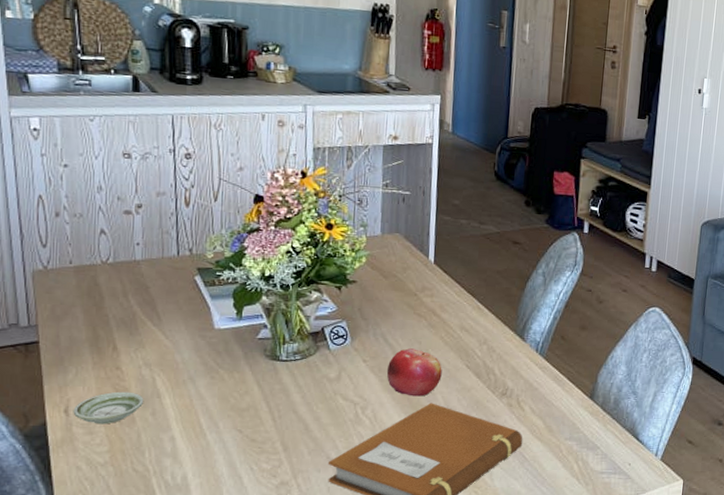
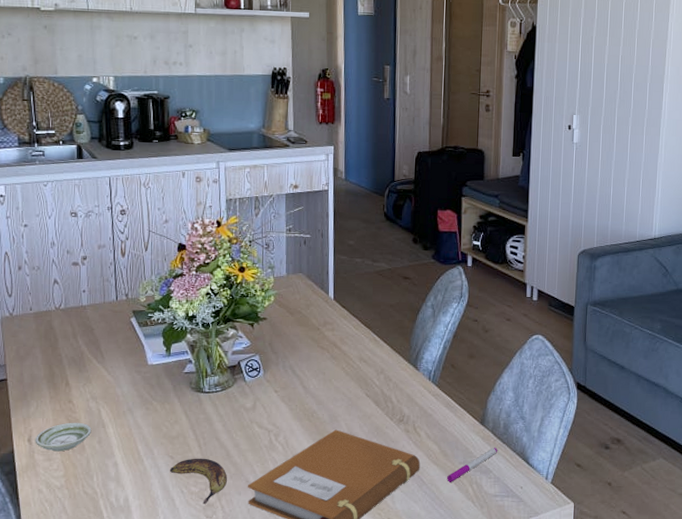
banana: none [237,432,305,482] -> present [169,458,227,504]
fruit: present [386,348,442,397] -> none [295,379,345,424]
pen: none [550,423,606,459] -> present [446,448,497,482]

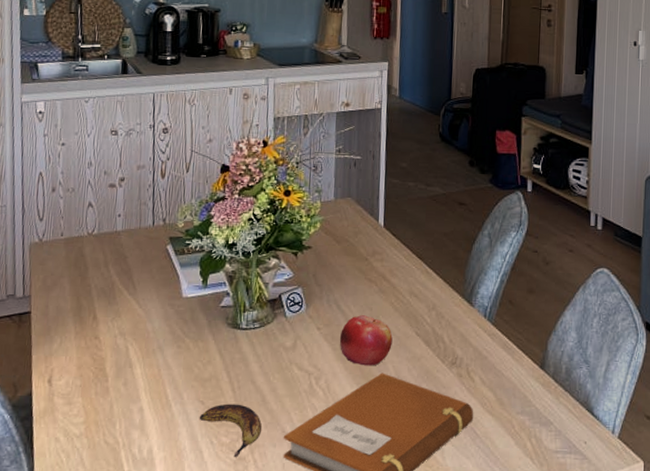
saucer: present [35,422,92,452] -> none [55,361,118,395]
fruit: none [295,379,345,424] -> present [339,315,393,366]
pen: present [446,448,497,482] -> none [502,396,558,436]

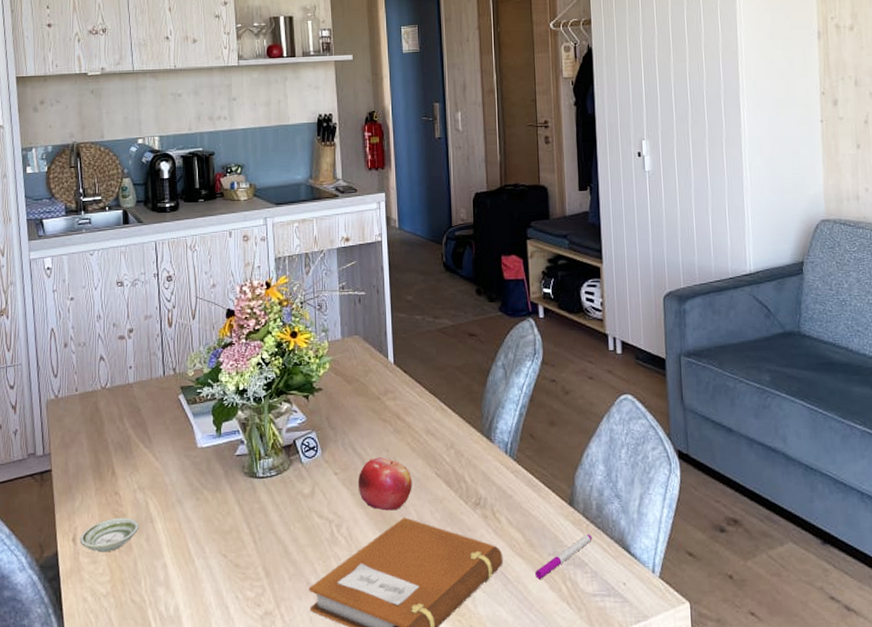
saucer: none [55,361,118,395] -> present [80,517,139,553]
banana: present [199,403,262,457] -> none [222,556,286,612]
pen: none [502,396,558,436] -> present [534,534,591,579]

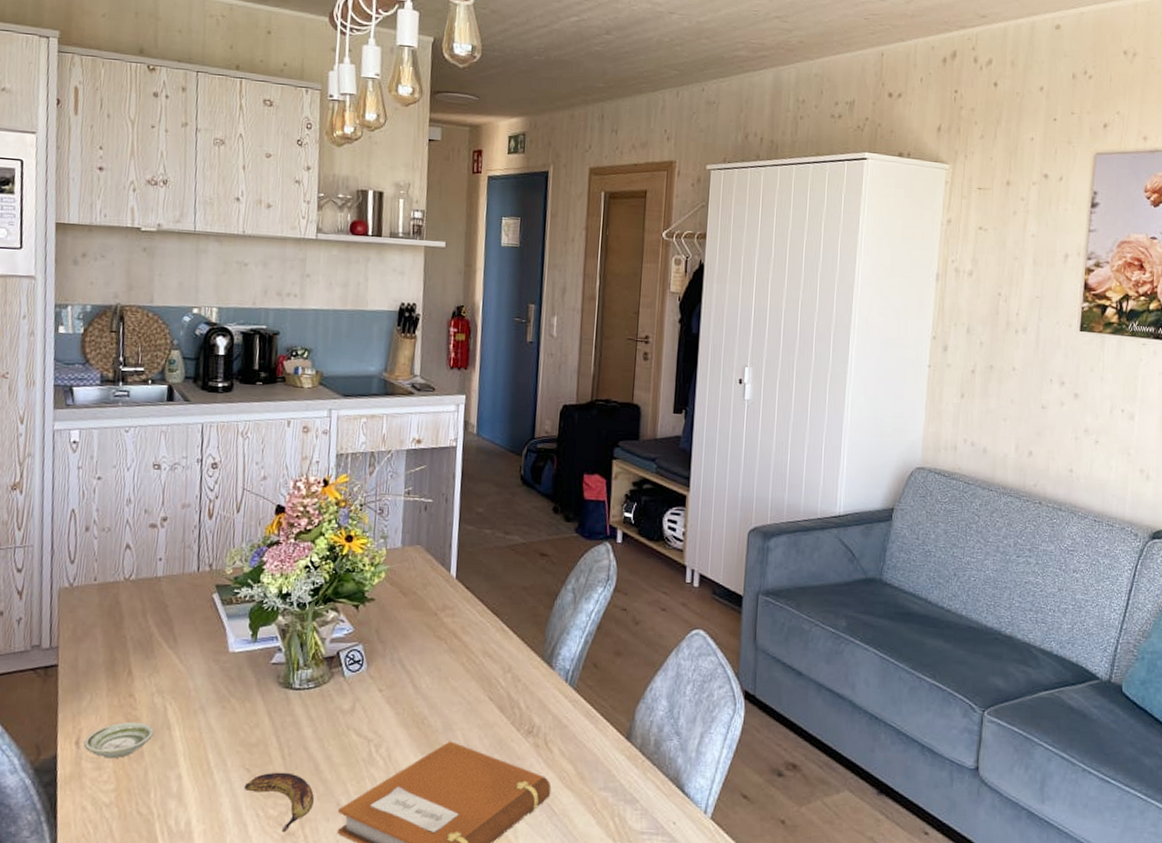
banana: none [222,556,286,612] -> present [244,772,314,832]
fruit: present [357,457,412,511] -> none [403,676,463,733]
pen: present [534,534,591,579] -> none [582,770,646,814]

